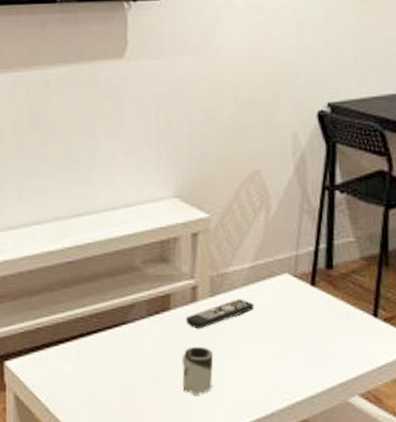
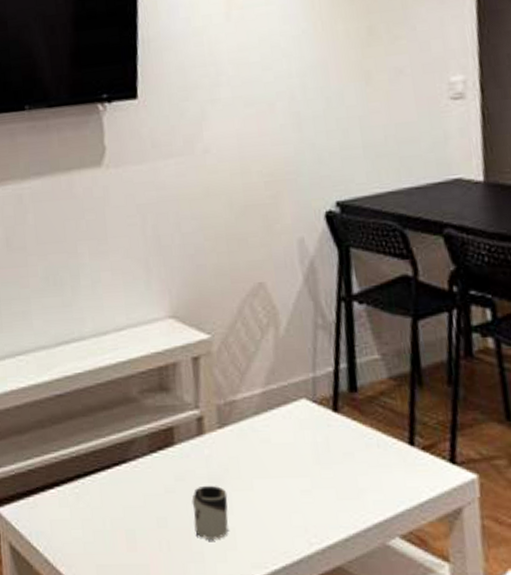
remote control: present [185,299,254,329] -> none [192,429,270,466]

